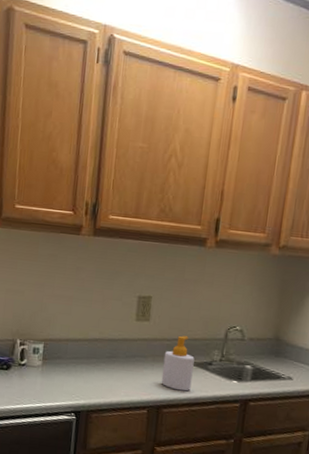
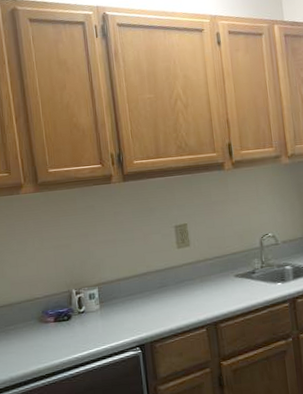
soap bottle: present [161,335,195,391] -> none [209,252,241,304]

